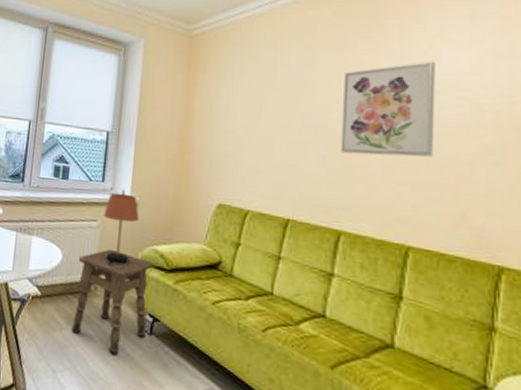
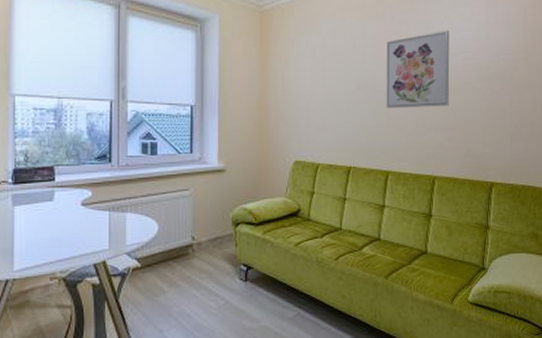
side table: present [71,249,152,355] -> none [174,213,242,305]
table lamp: present [104,189,139,267] -> none [195,158,228,230]

